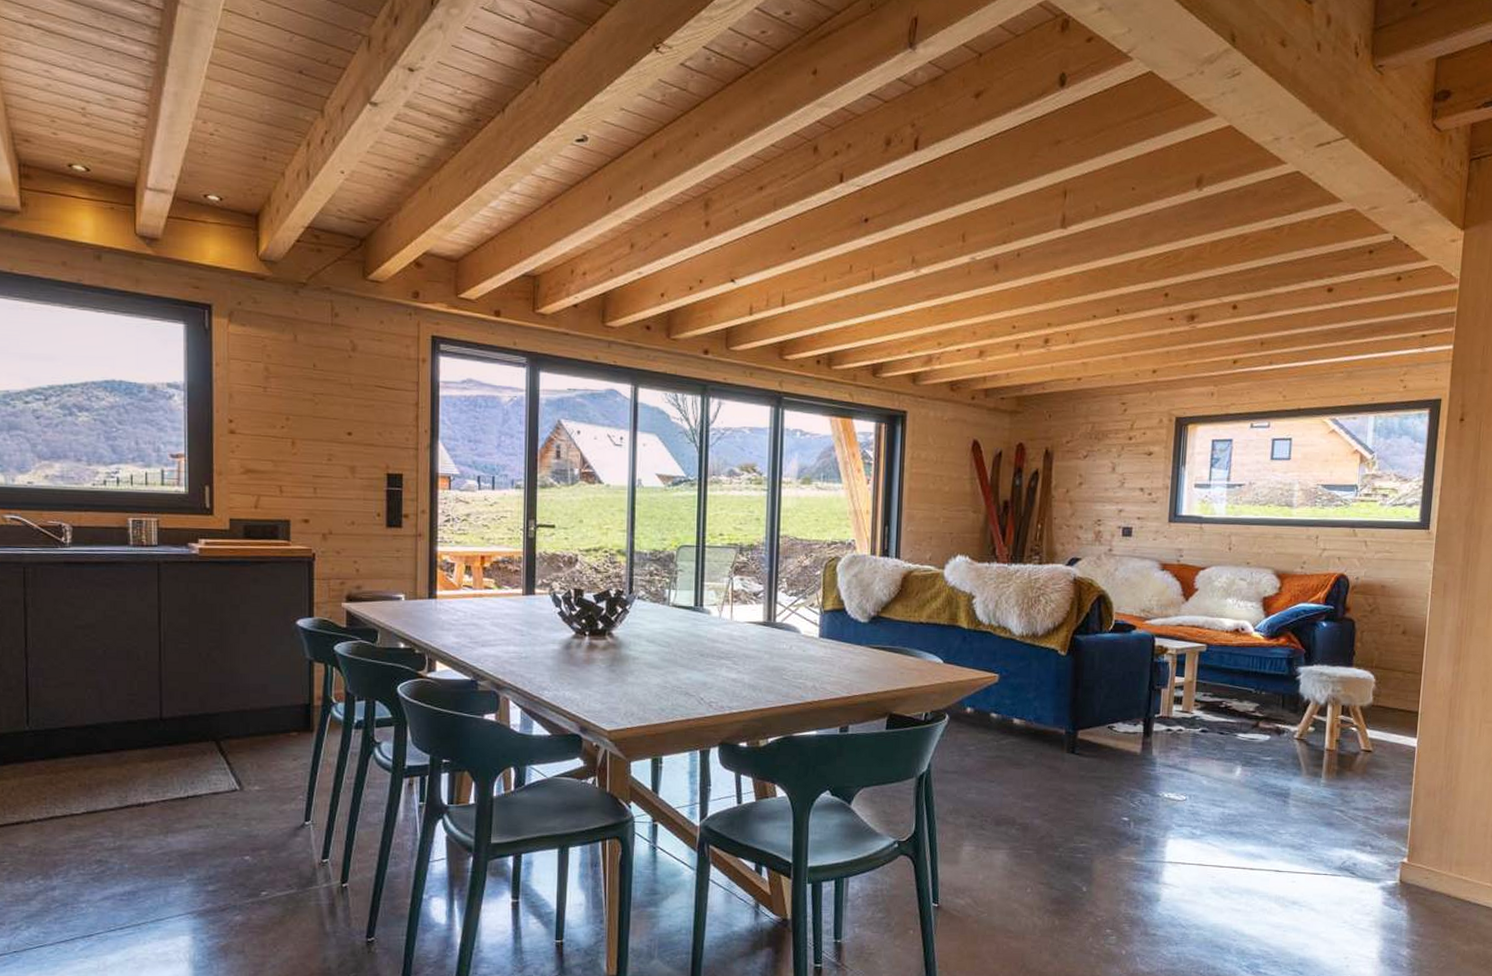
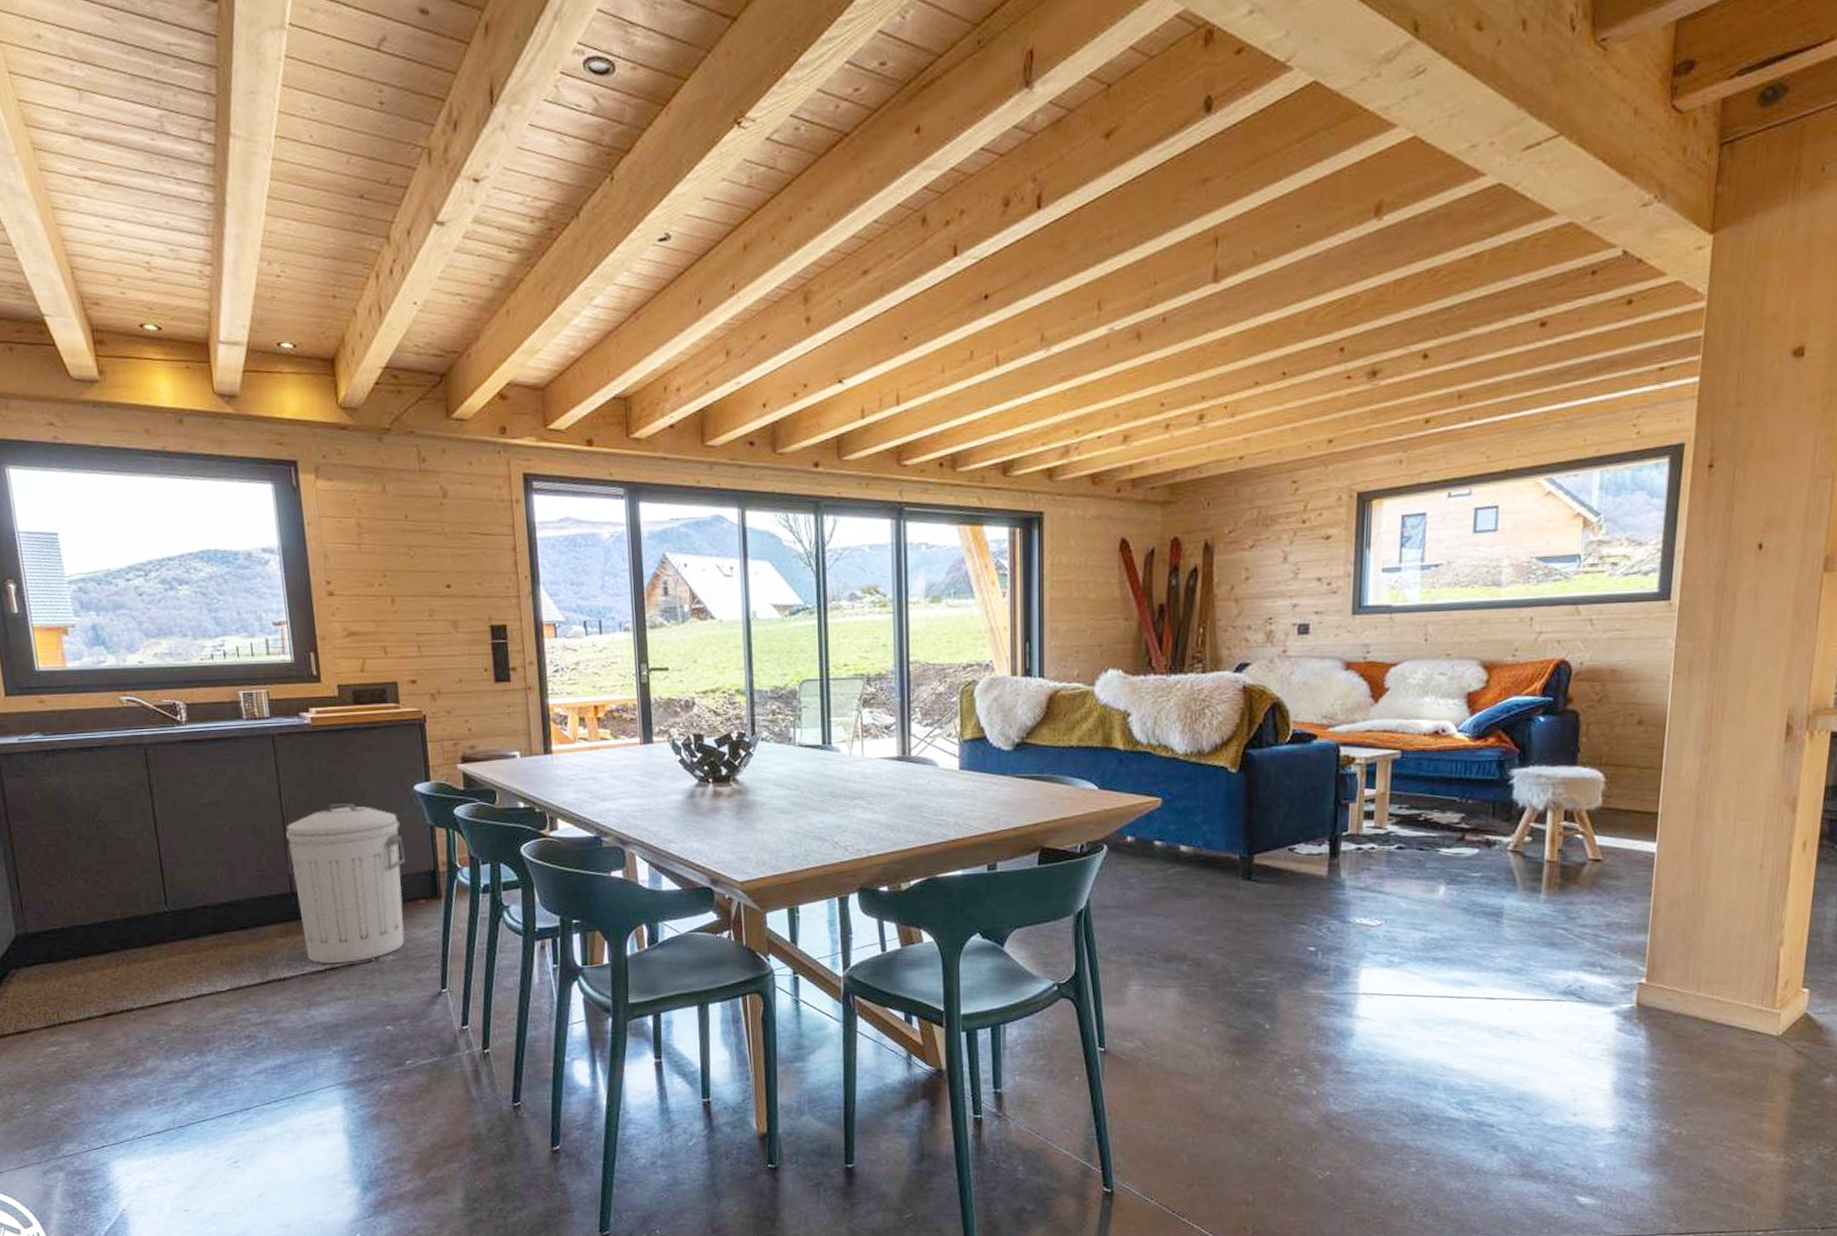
trash can: none [159,633,280,791] -> present [286,803,405,963]

